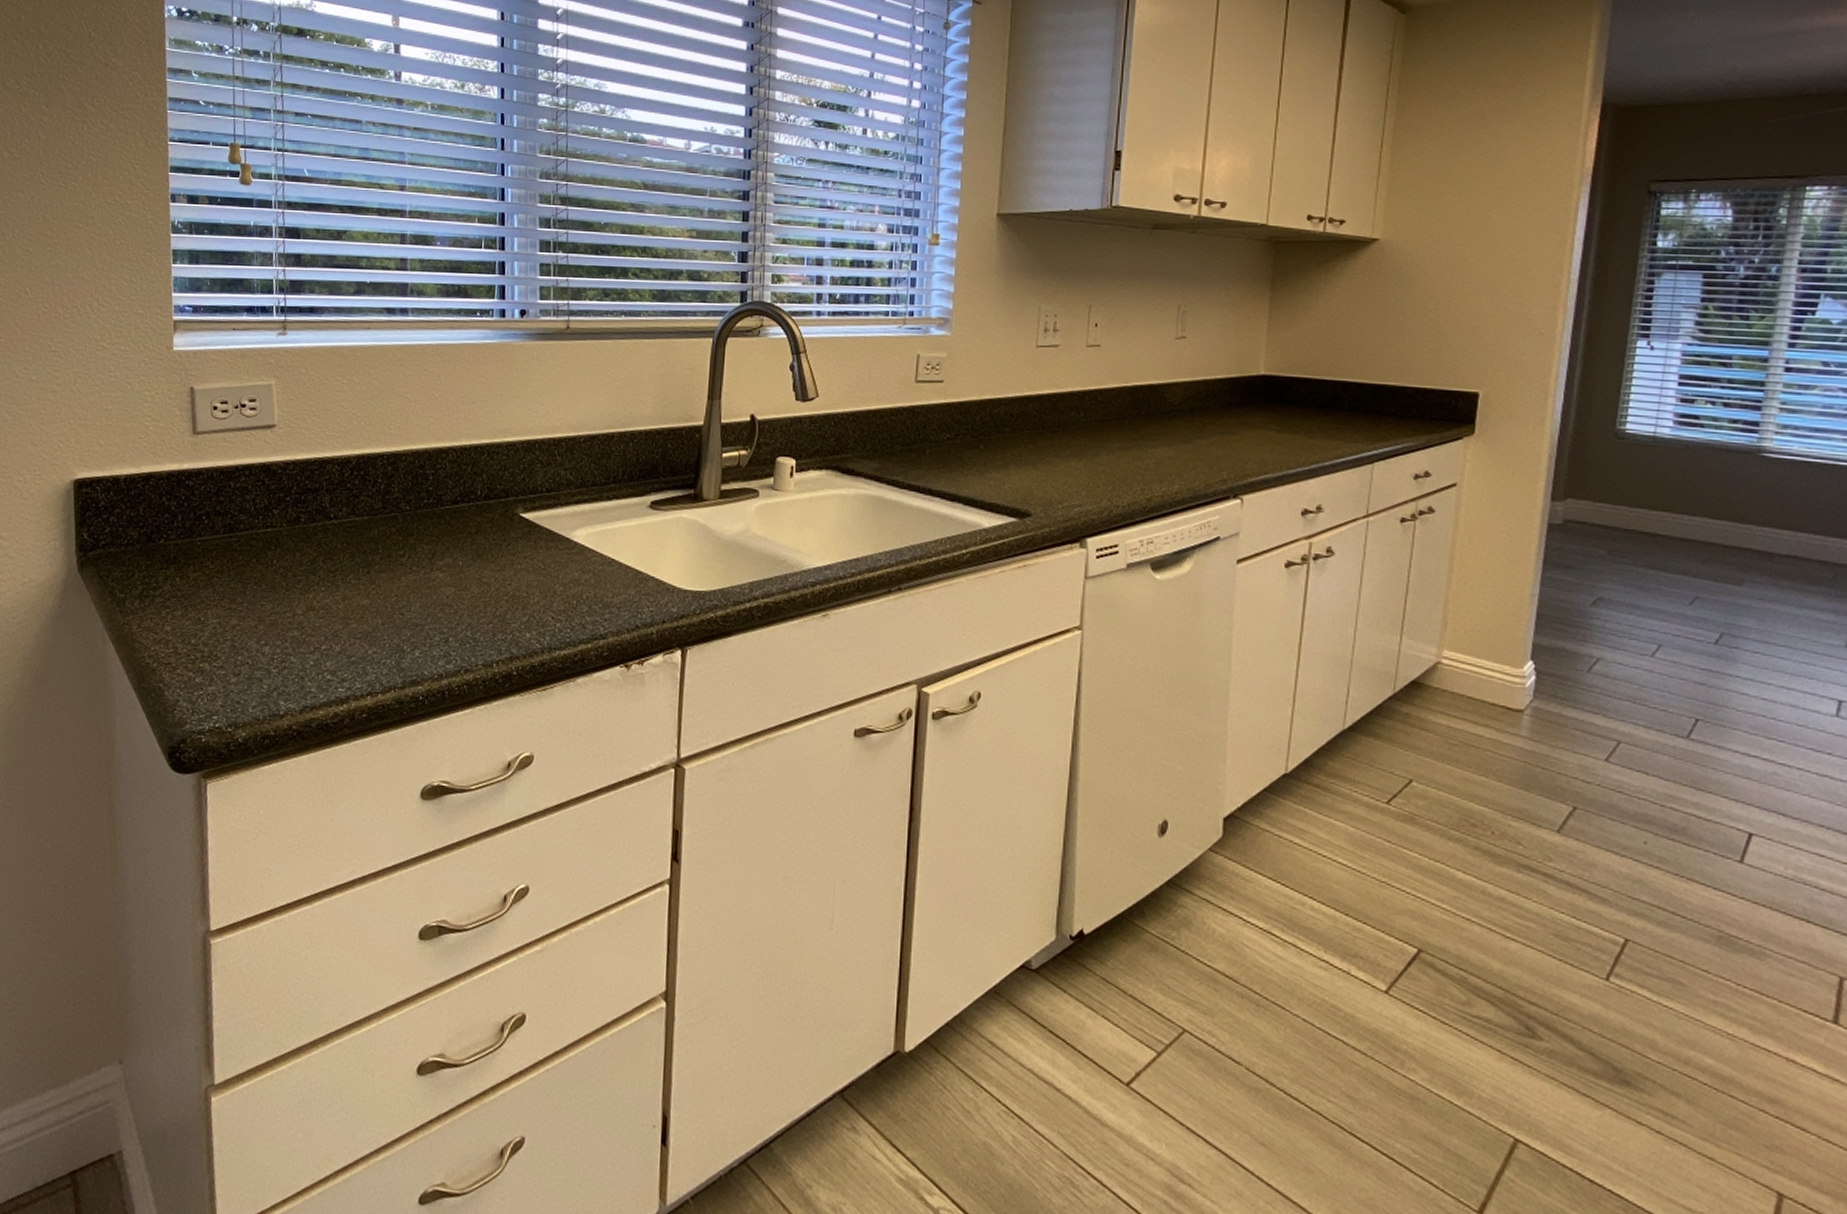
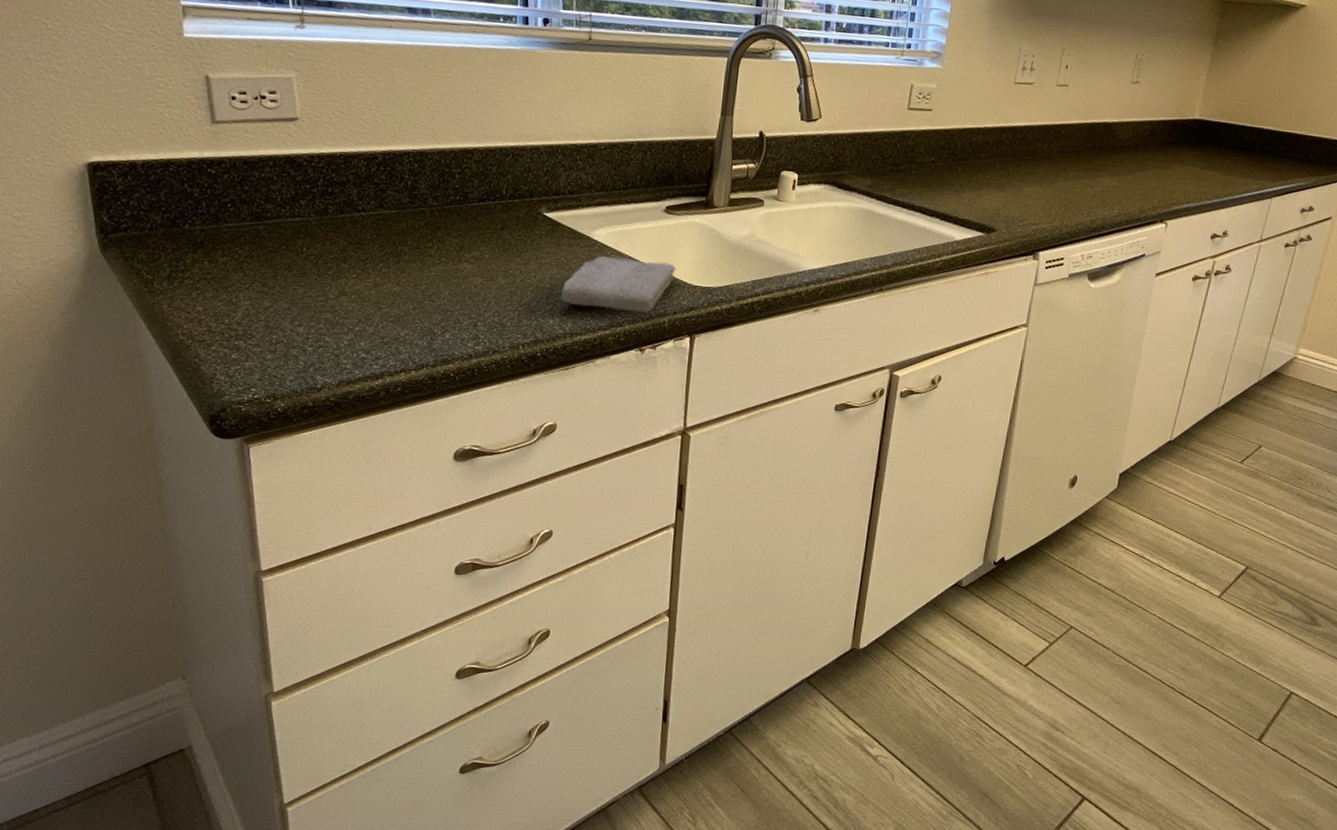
washcloth: none [537,559,664,623] -> present [560,256,676,313]

